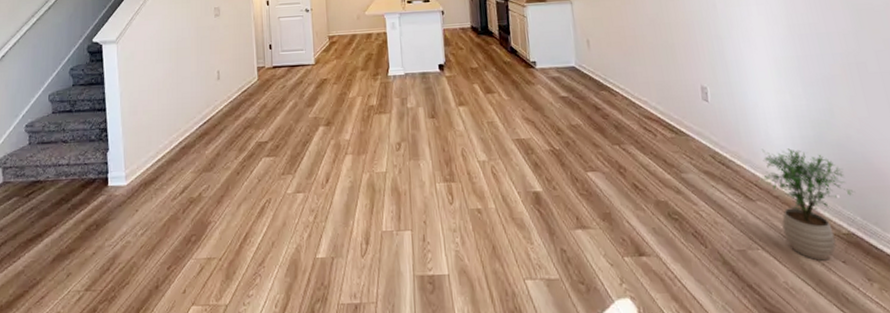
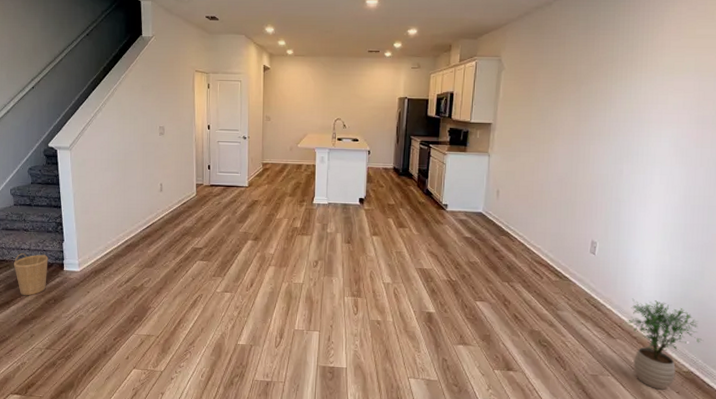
basket: none [49,168,90,224] -> present [13,253,49,296]

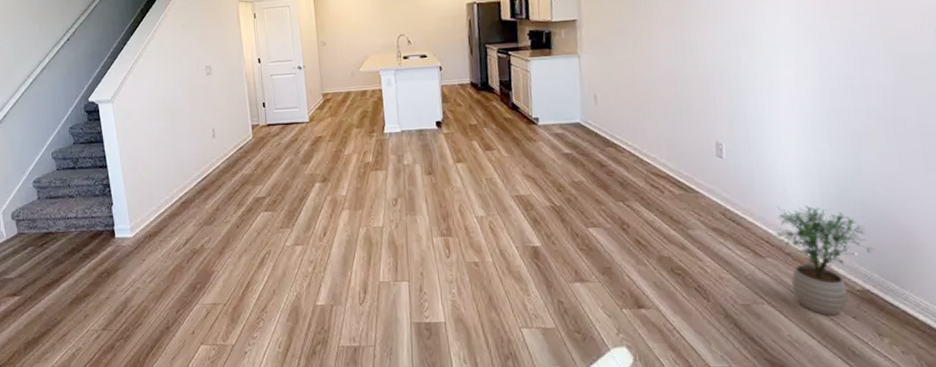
basket: present [13,253,49,296] -> none [60,221,98,271]

